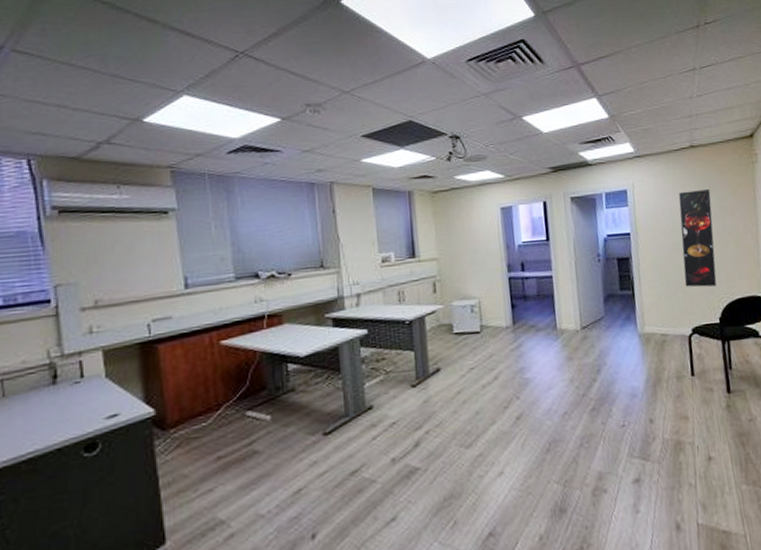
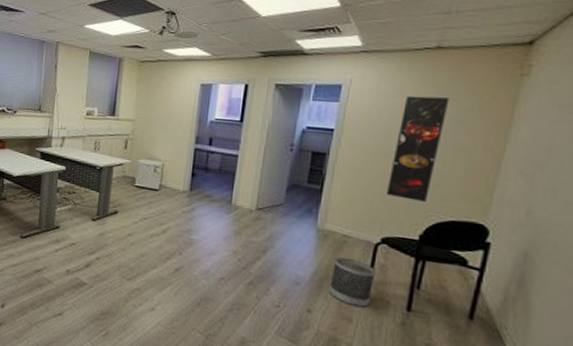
wastebasket: none [659,355,698,403] -> present [327,256,376,308]

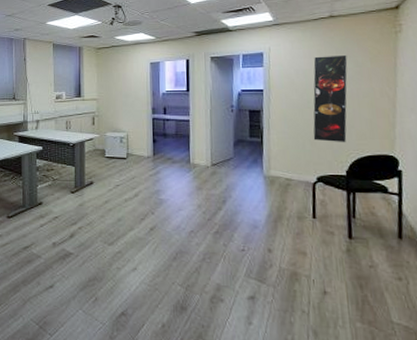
wastebasket: present [327,256,376,308] -> none [281,198,318,241]

